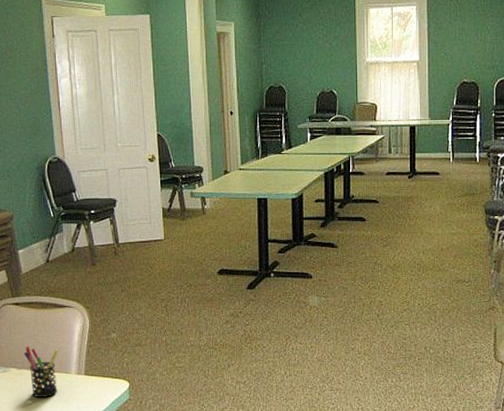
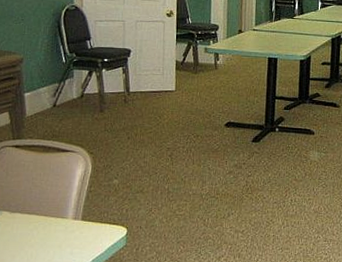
pen holder: present [24,346,59,397] -> none [19,189,57,242]

